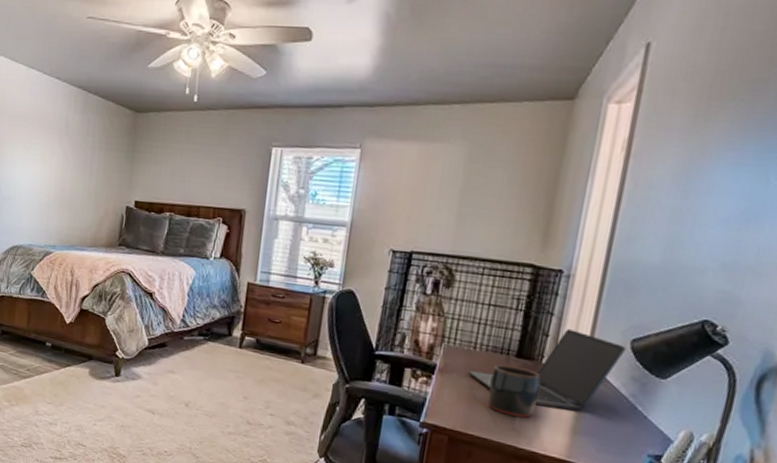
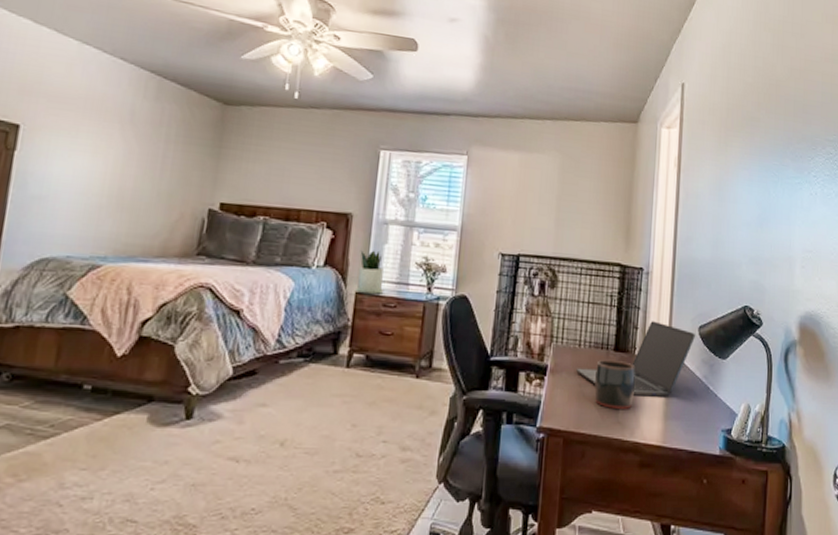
planter: none [246,244,274,286] -> present [354,250,384,295]

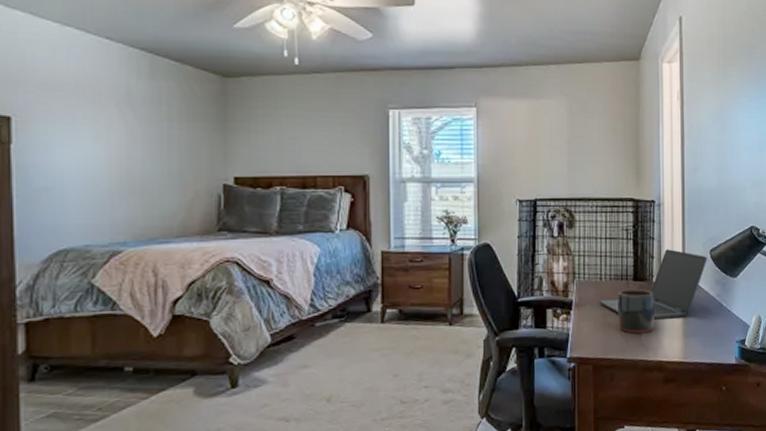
planter: present [354,250,384,295] -> none [380,209,409,253]

